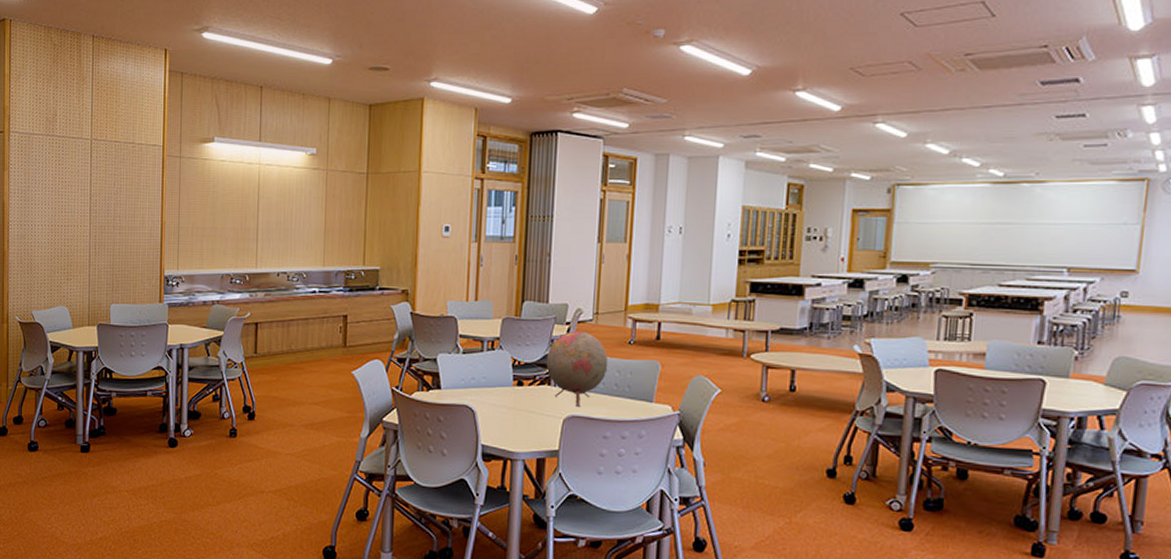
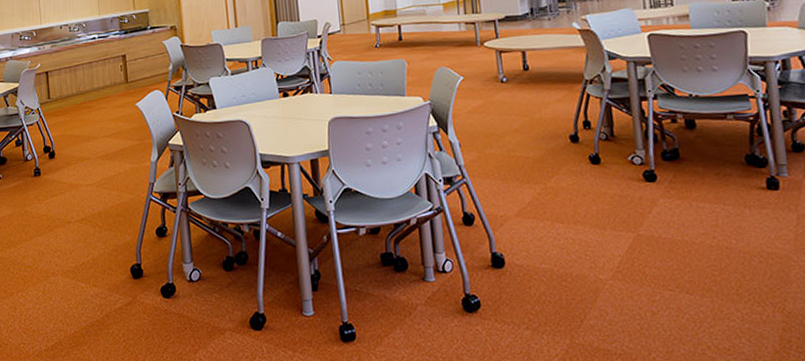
globe: present [546,331,608,407] -> none [305,41,361,109]

